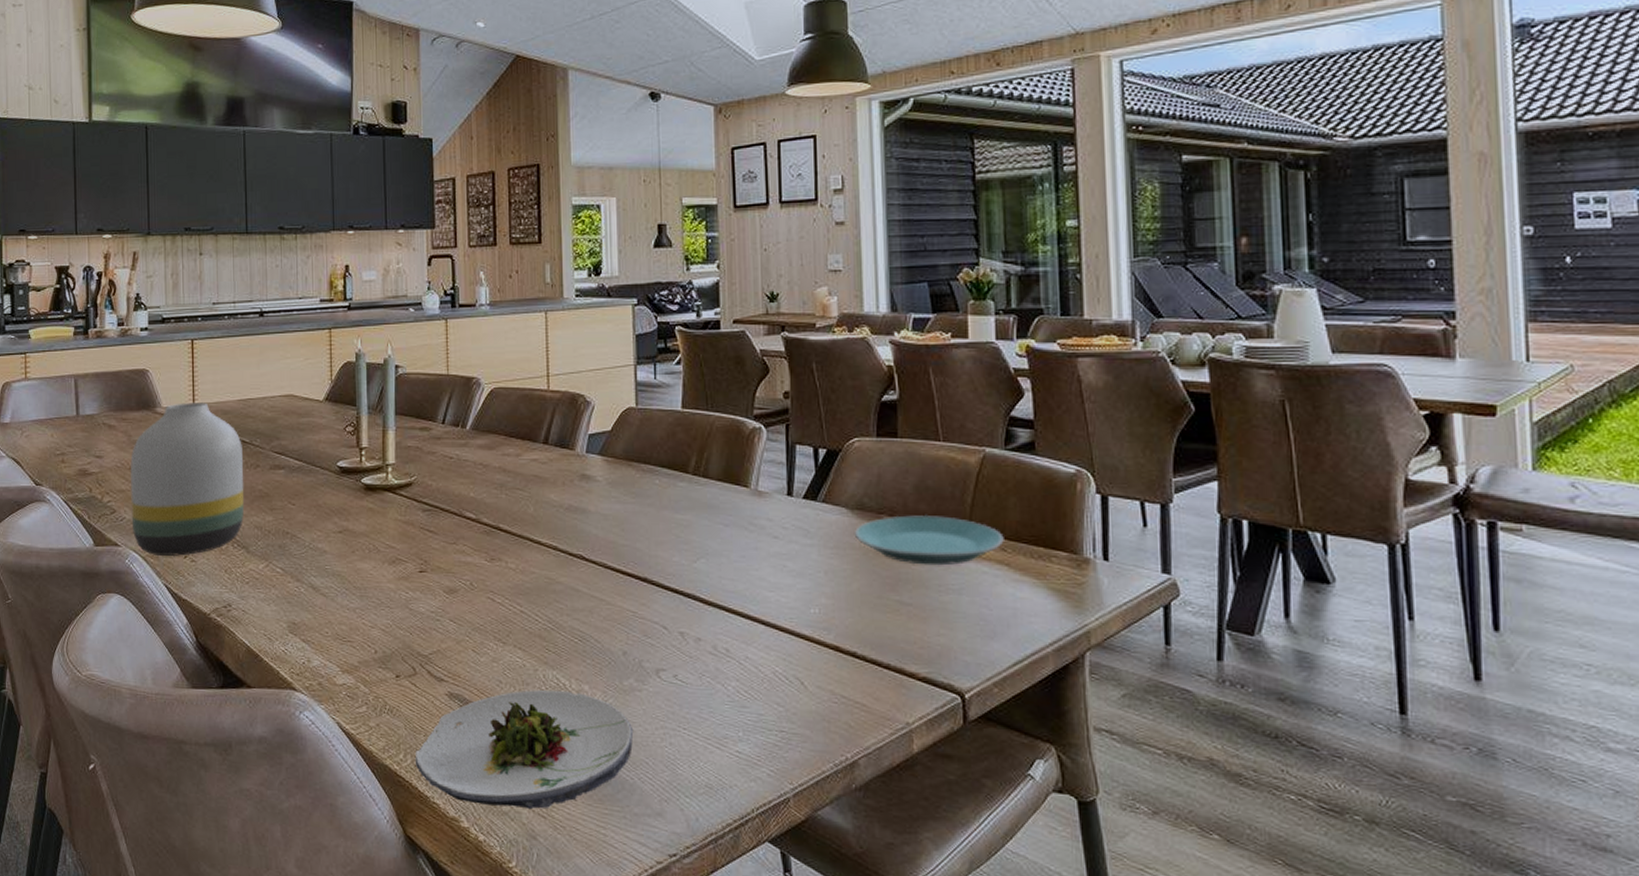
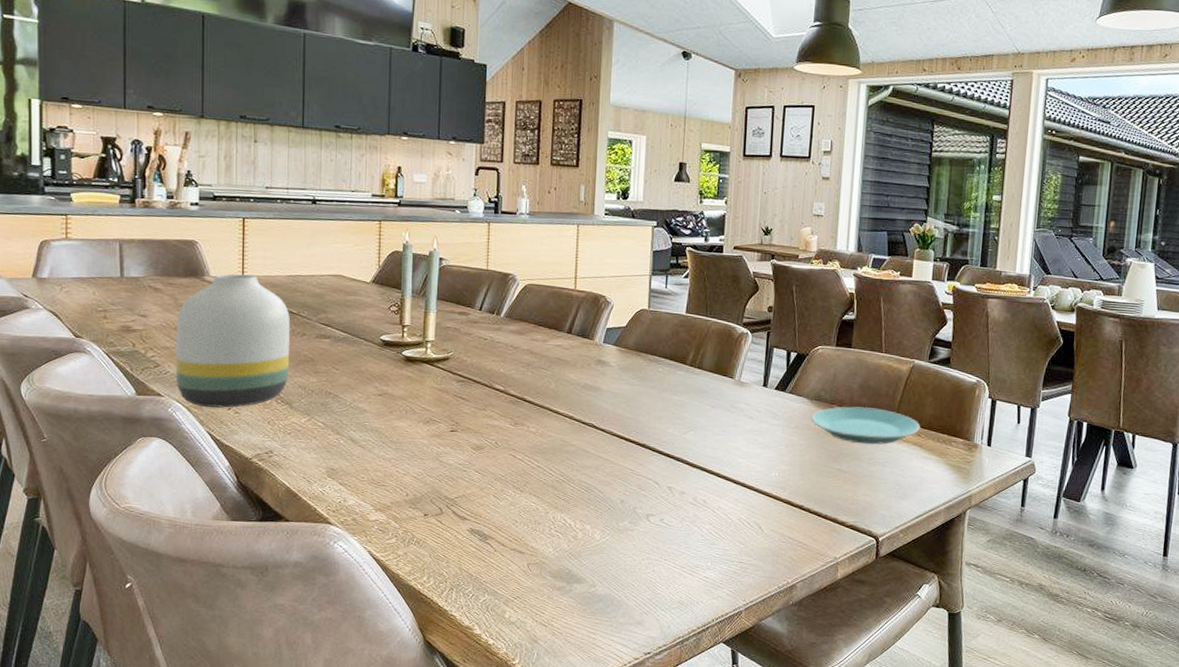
salad plate: present [415,690,634,810] -> none [437,528,625,620]

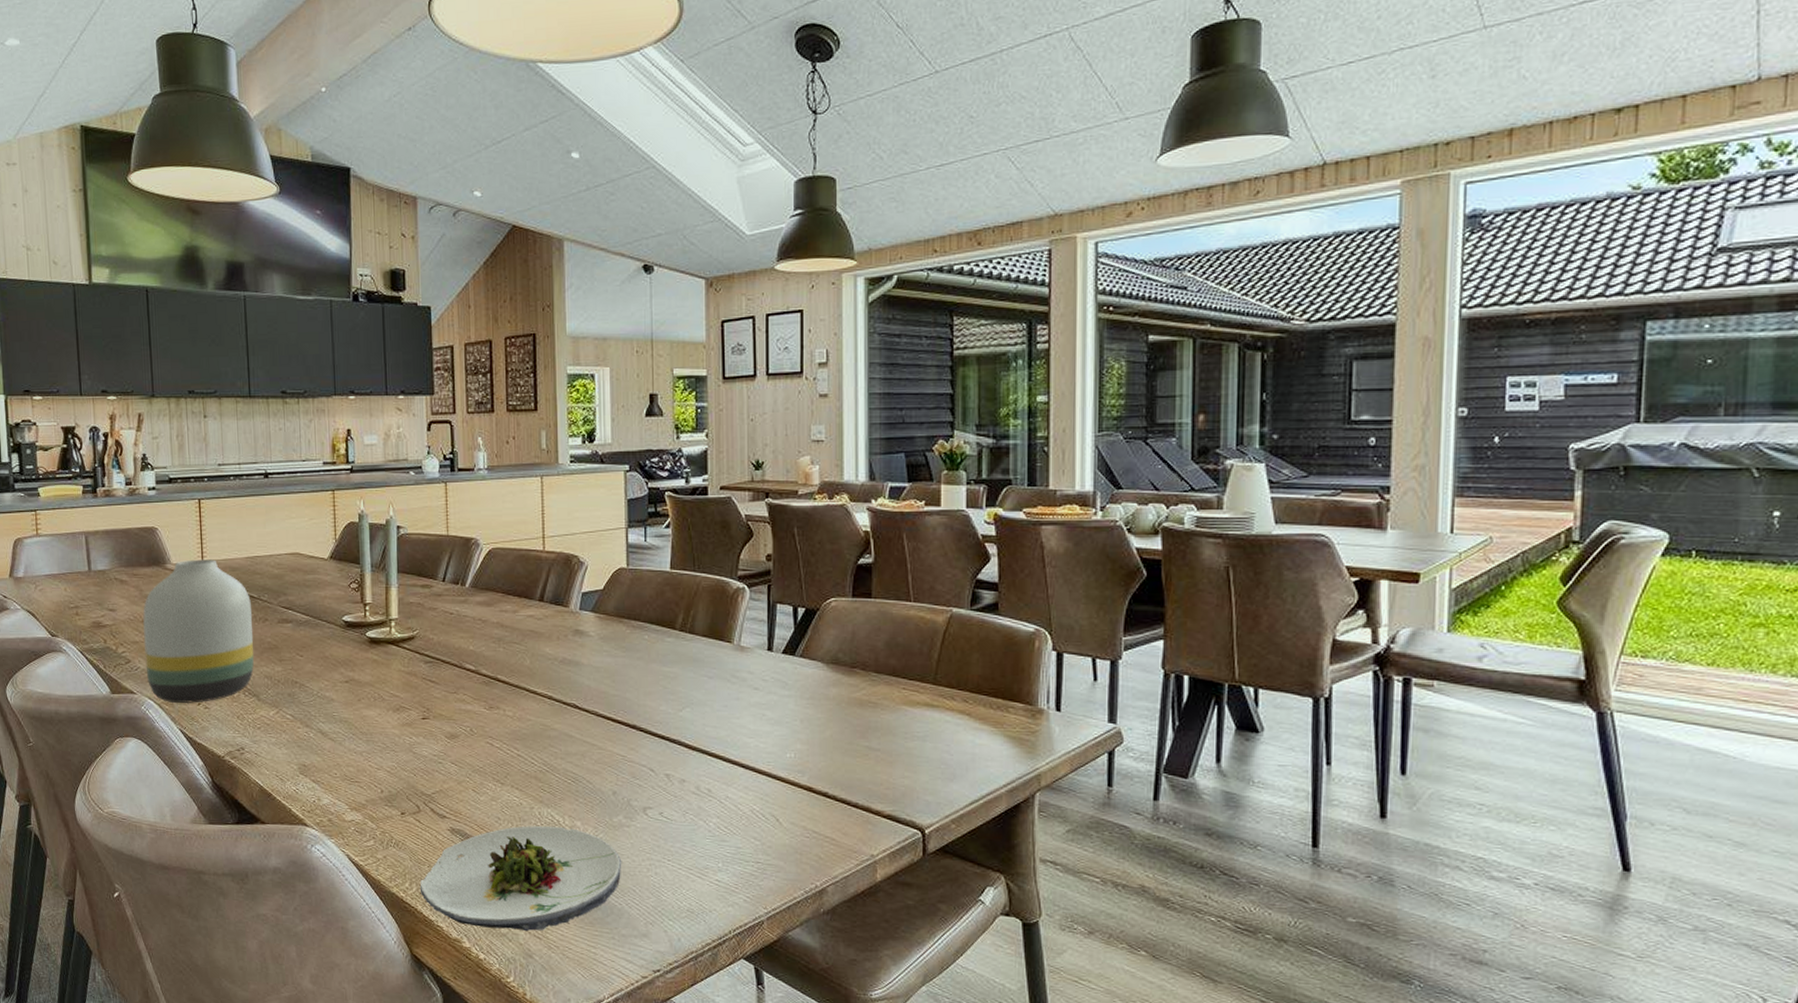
salad plate: none [437,528,625,620] -> present [419,826,622,932]
plate: present [812,406,920,445] -> none [830,669,966,715]

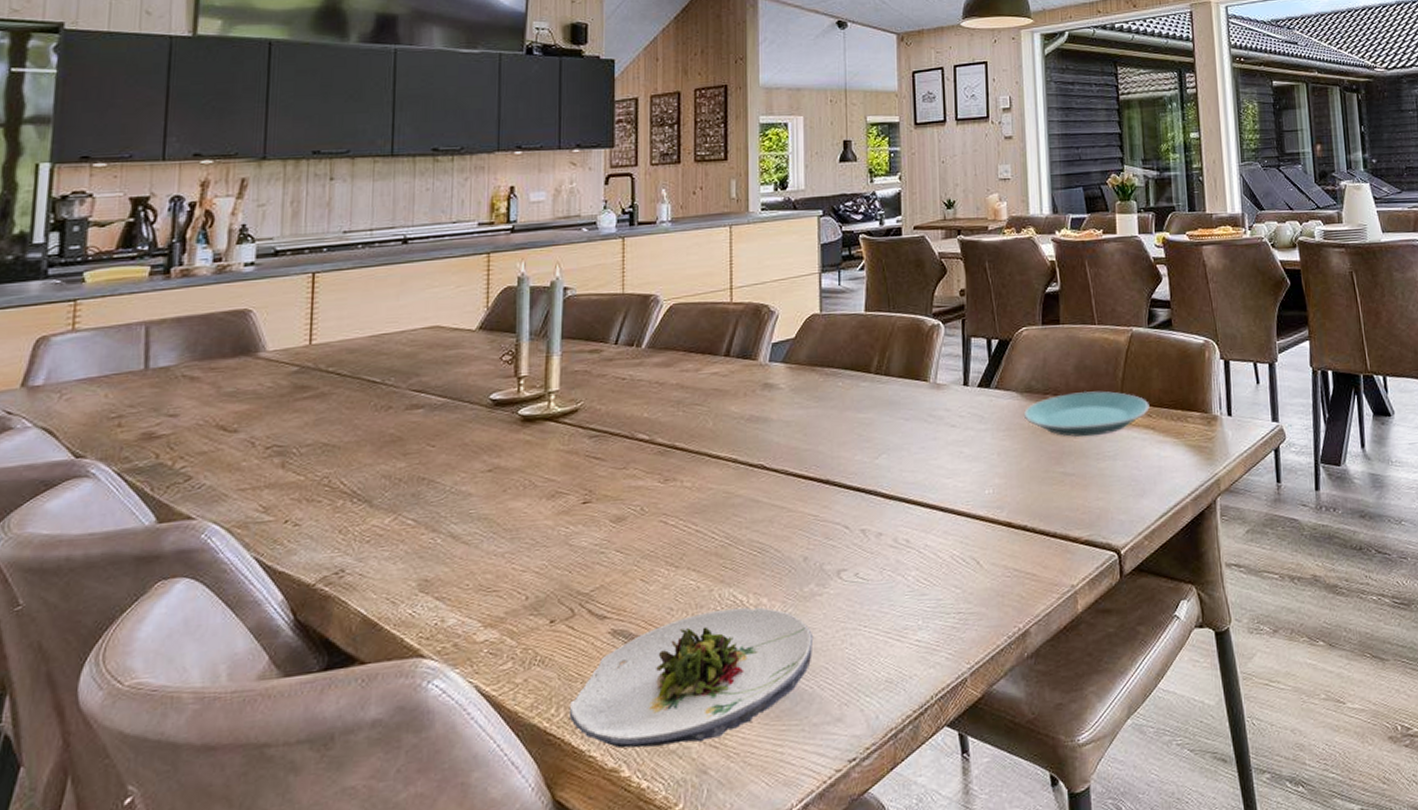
vase: present [143,558,254,704] -> none [213,340,372,526]
plate: none [830,669,966,715] -> present [1024,391,1150,438]

